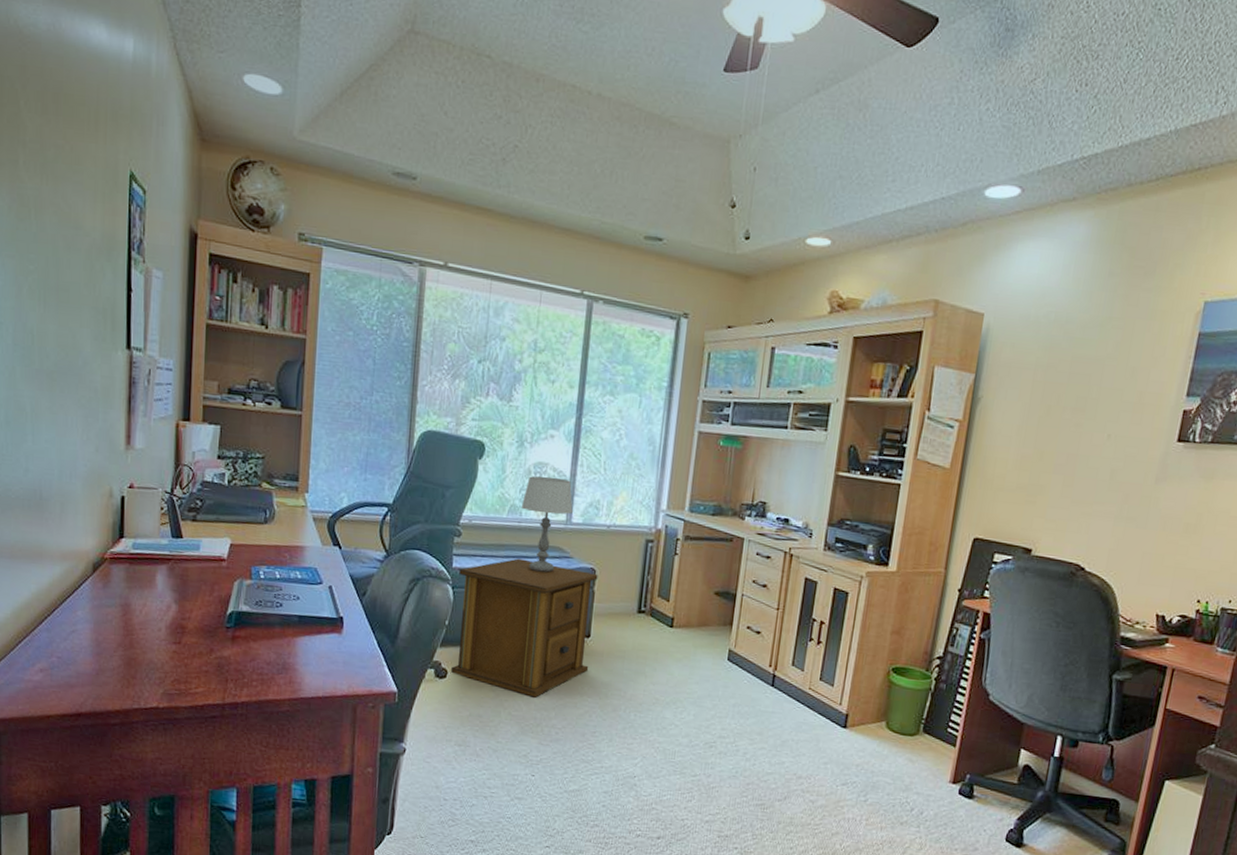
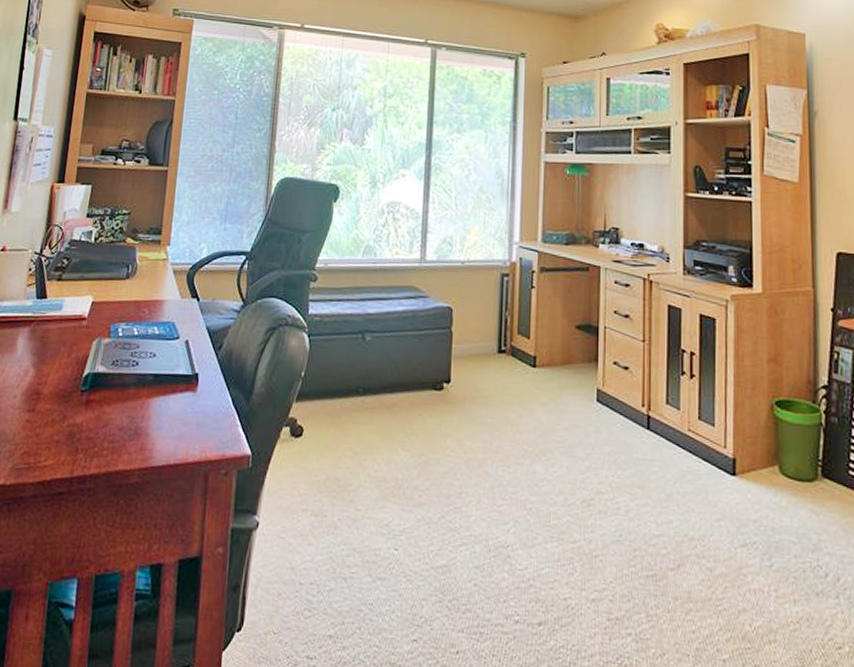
side table: present [451,558,598,698] -> none [307,301,455,455]
table lamp: present [520,476,573,573] -> none [375,215,427,315]

